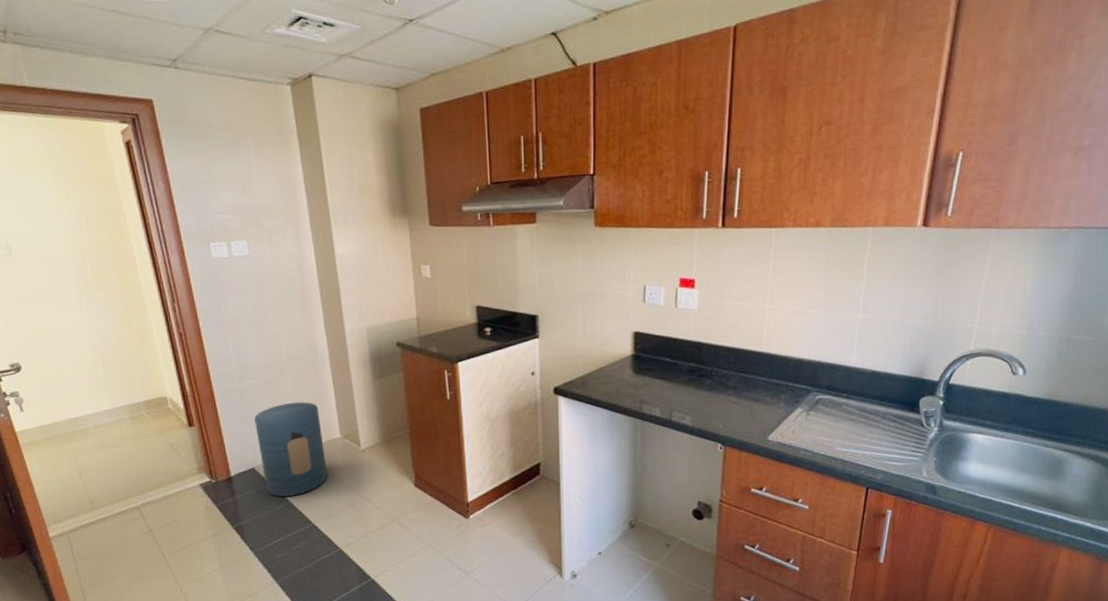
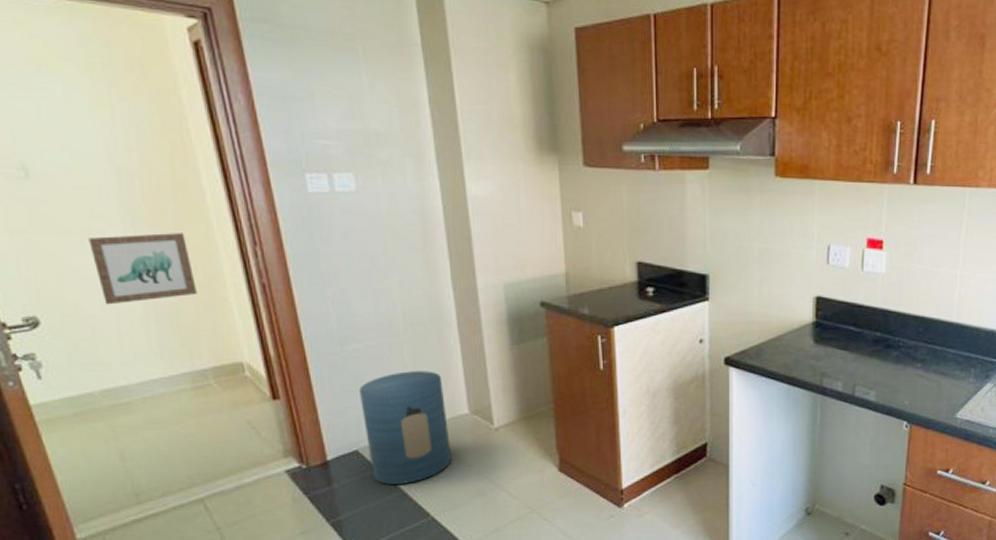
wall art: none [54,294,132,353] -> present [88,233,197,305]

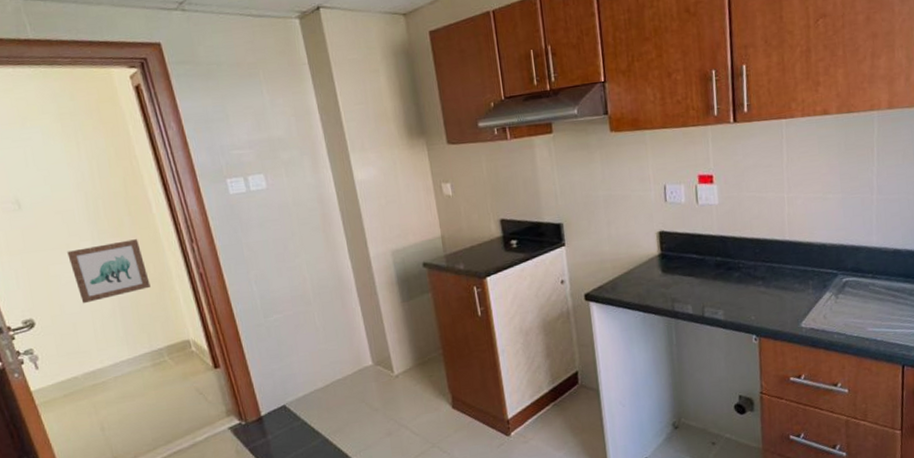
trash bin: present [359,371,452,485] -> none [282,331,362,433]

